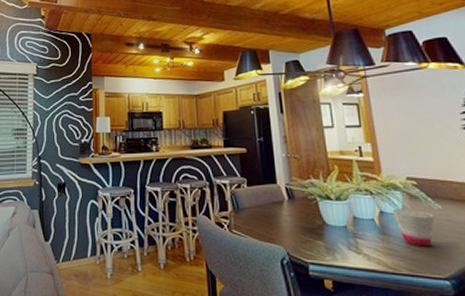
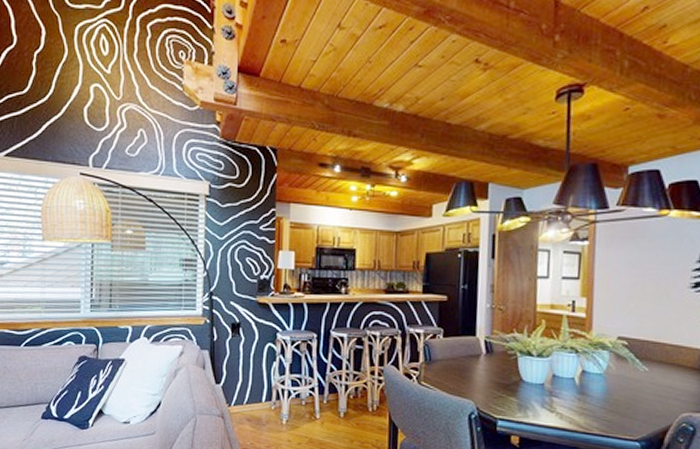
cup: present [393,209,434,247] -> none [596,369,639,409]

